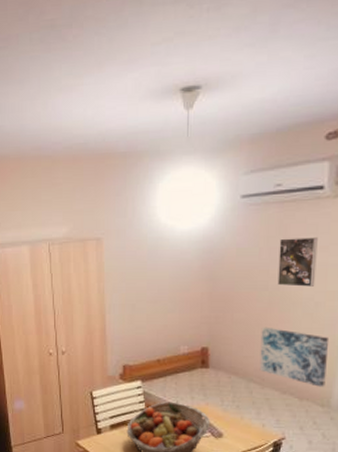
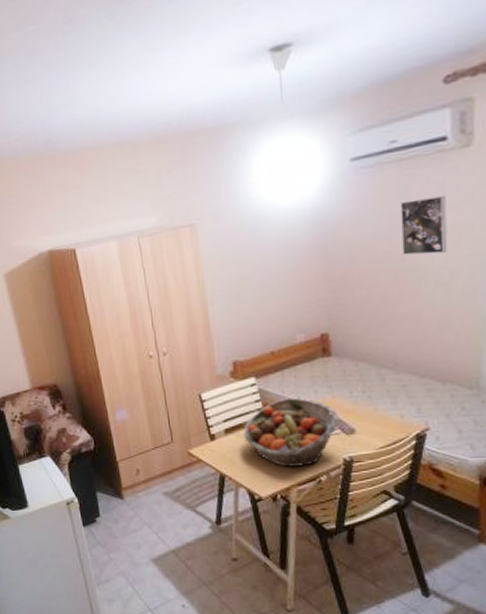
wall art: present [259,327,330,387] -> none [388,303,472,367]

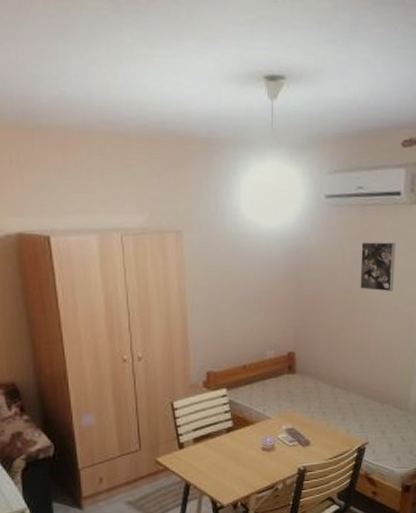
fruit basket: present [243,397,340,467] -> none [211,410,298,476]

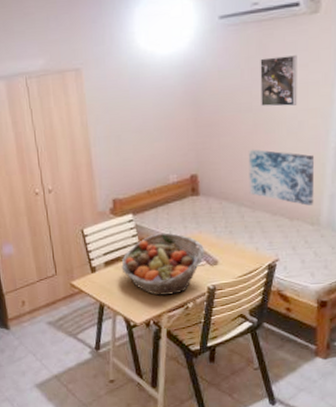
fruit basket: none [211,410,298,476] -> present [121,232,205,296]
wall art: none [344,331,407,391] -> present [248,149,315,206]

